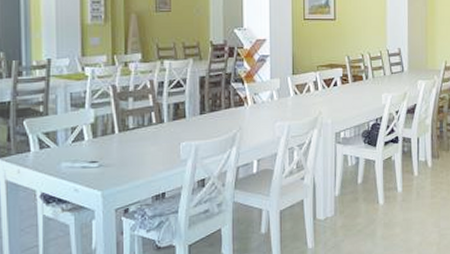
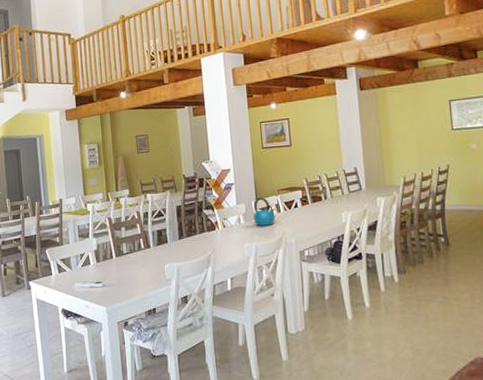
kettle: none [288,73,313,104] -> present [253,197,276,226]

